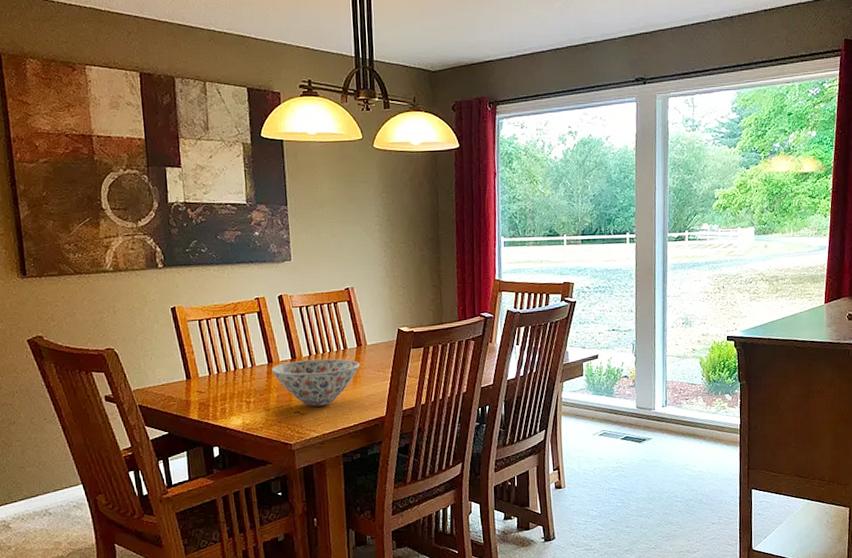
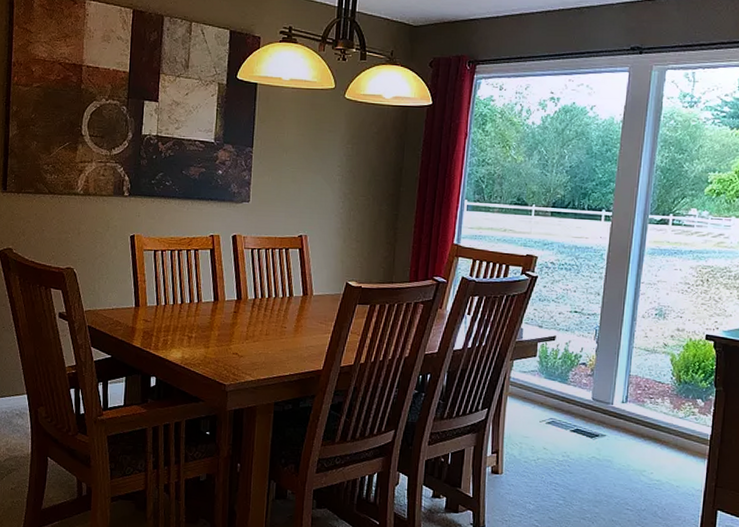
bowl: present [272,358,360,407] -> none [216,302,304,351]

